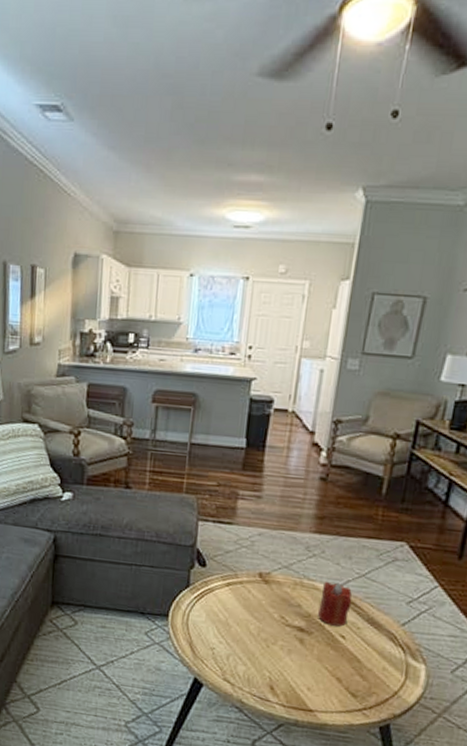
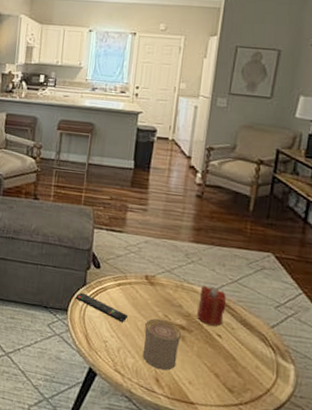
remote control: none [177,595,239,627] -> present [75,292,129,323]
cup: none [255,620,301,678] -> present [142,318,182,371]

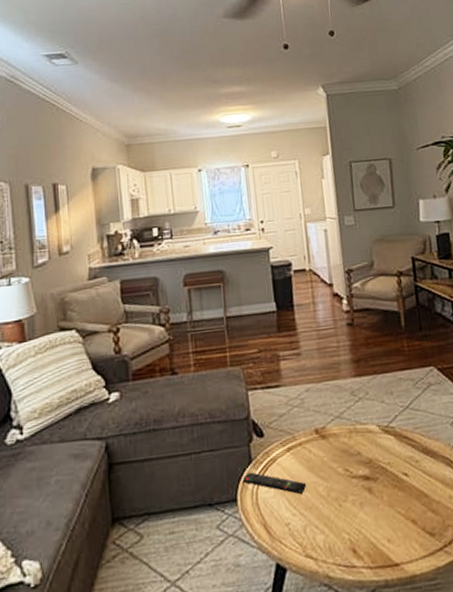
cup: present [142,318,182,371] -> none [327,474,370,538]
candle: present [197,285,227,327] -> none [375,420,405,466]

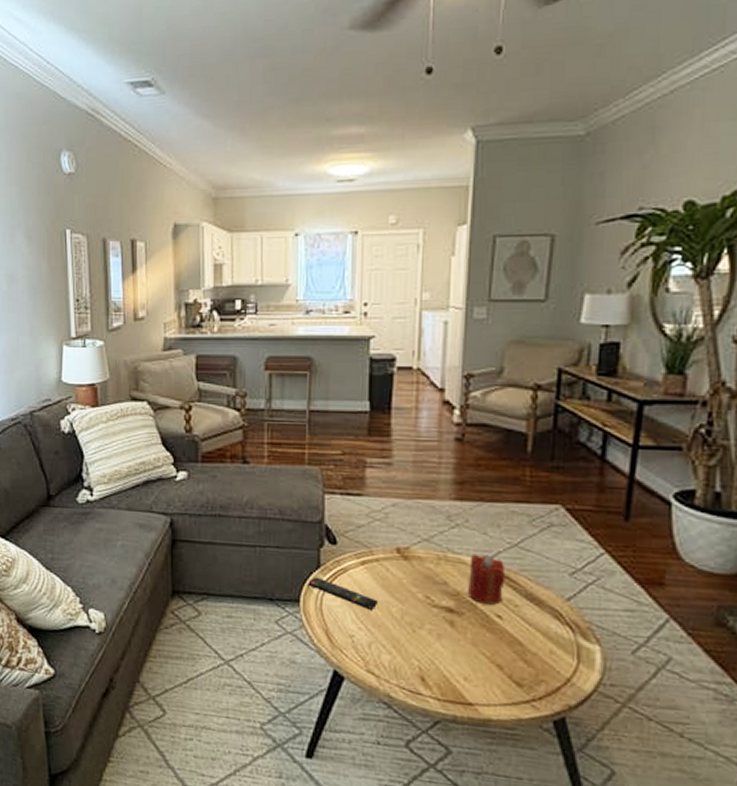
candle: none [375,420,405,466] -> present [468,553,506,605]

